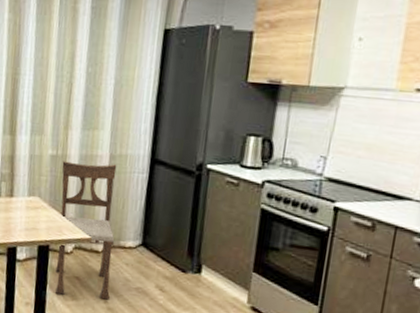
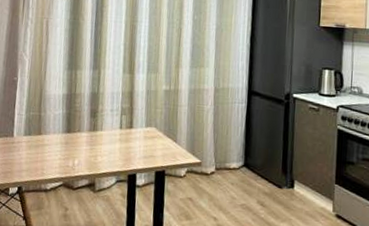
dining chair: present [55,161,117,300] -> none [171,95,221,218]

